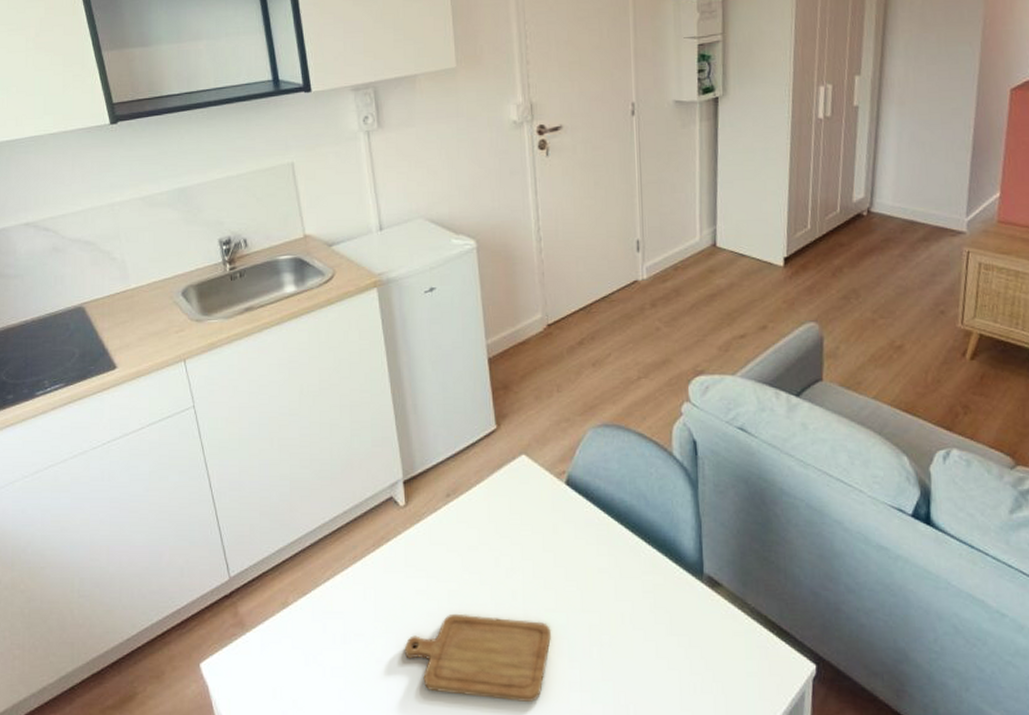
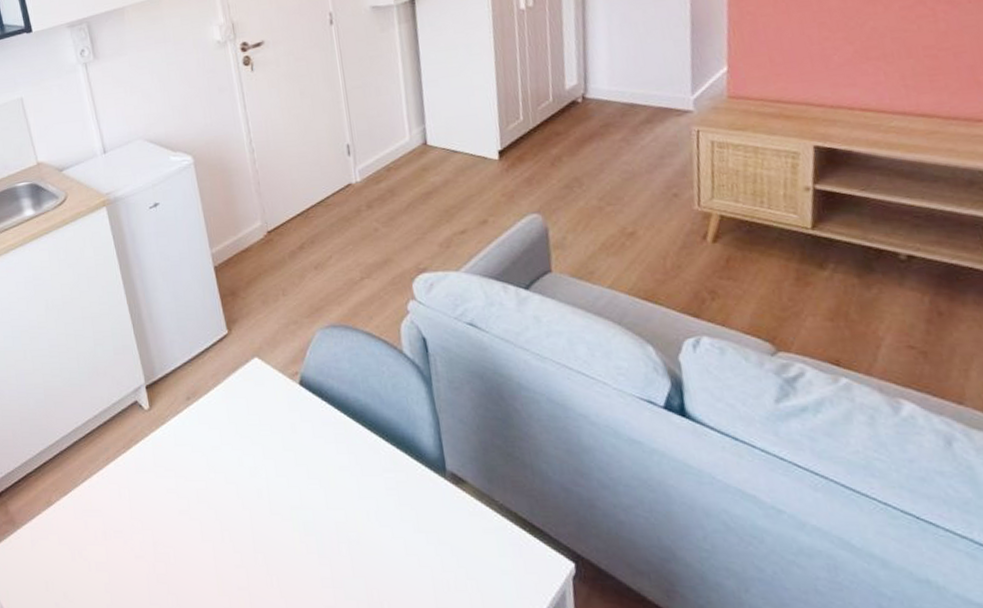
chopping board: present [404,613,551,703] -> none [160,511,300,599]

